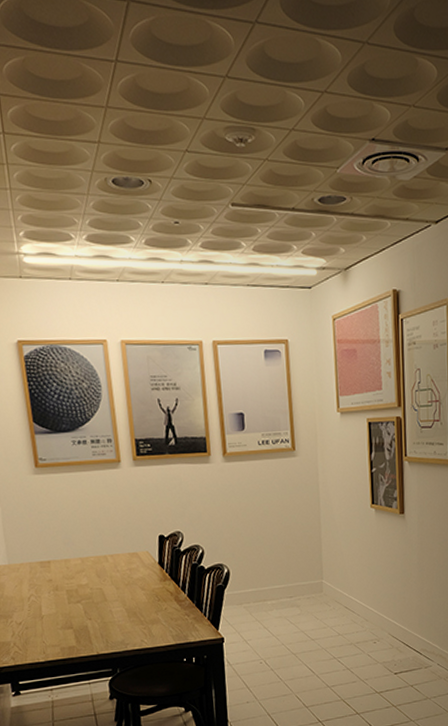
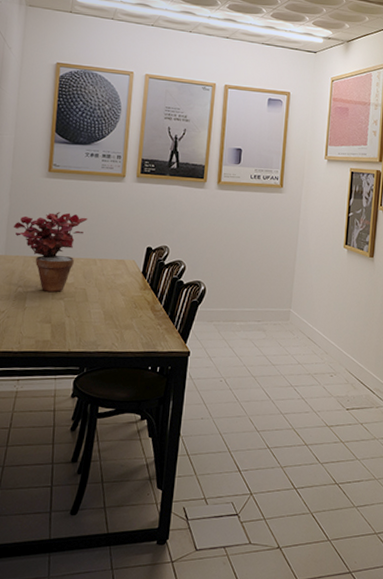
potted plant: none [10,509,90,597] -> present [13,212,88,292]

